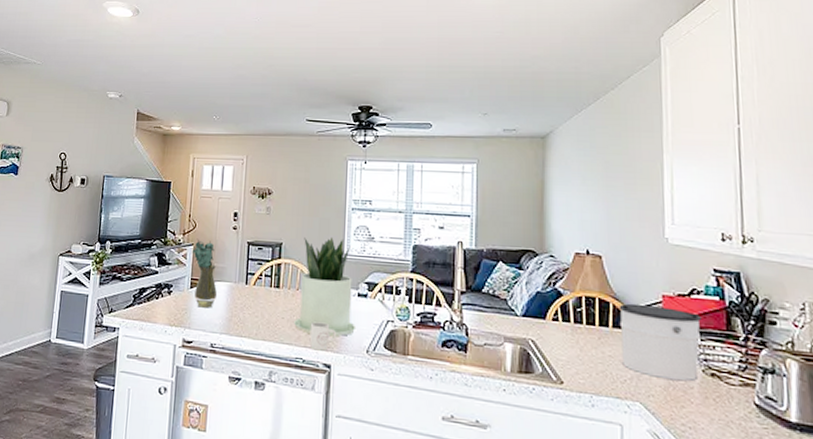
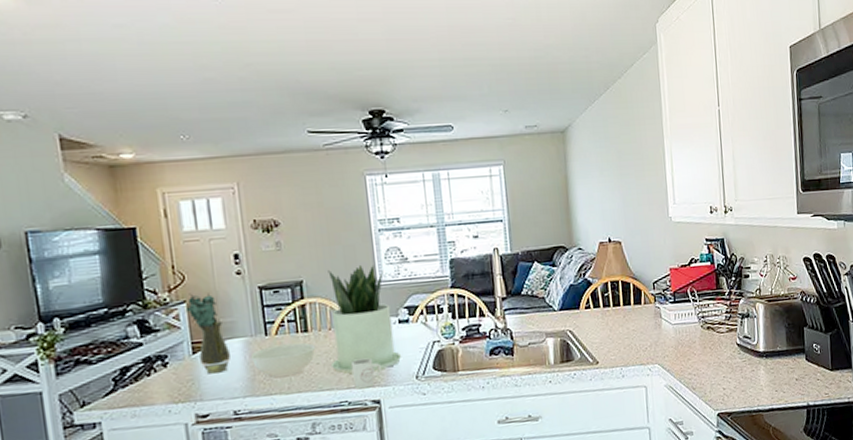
bowl: none [231,294,284,325] -> present [250,342,316,378]
bucket: present [618,303,704,382] -> none [637,278,702,341]

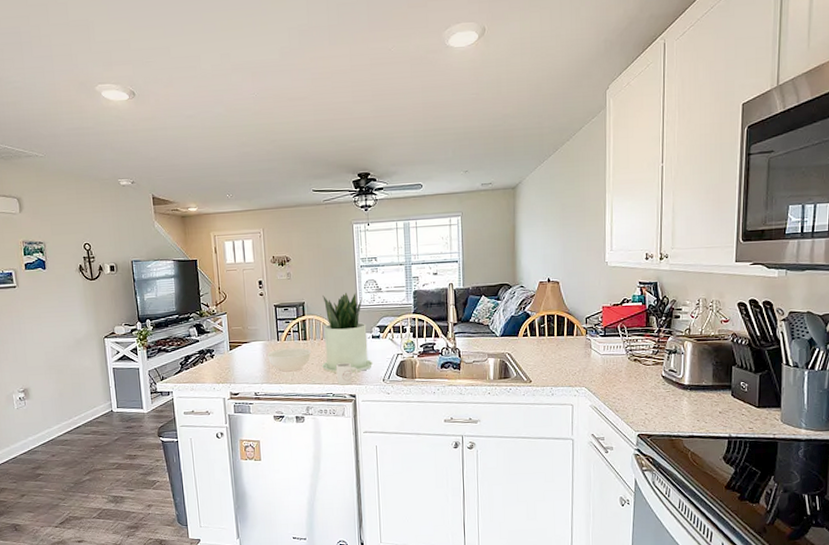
vase: present [185,293,230,374] -> none [226,307,254,365]

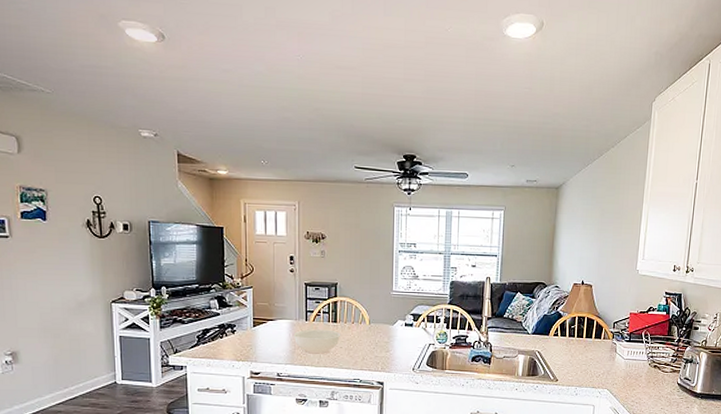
planter: present [322,292,373,373] -> none [351,276,404,360]
mug: present [335,362,357,385] -> none [365,349,387,372]

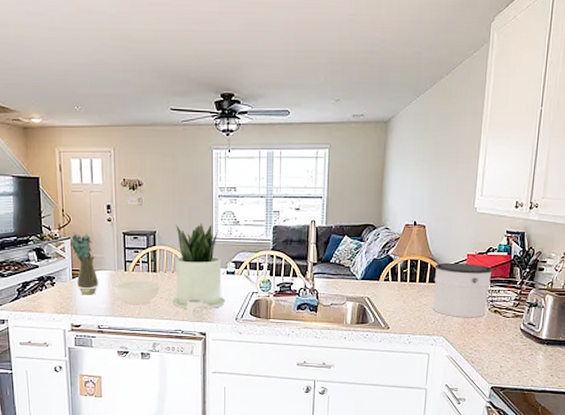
vase: none [251,281,279,343] -> present [69,232,98,295]
planter: none [351,276,404,360] -> present [172,223,226,310]
mug: none [365,349,387,372] -> present [186,298,209,322]
bucket: none [599,320,654,373] -> present [433,262,494,318]

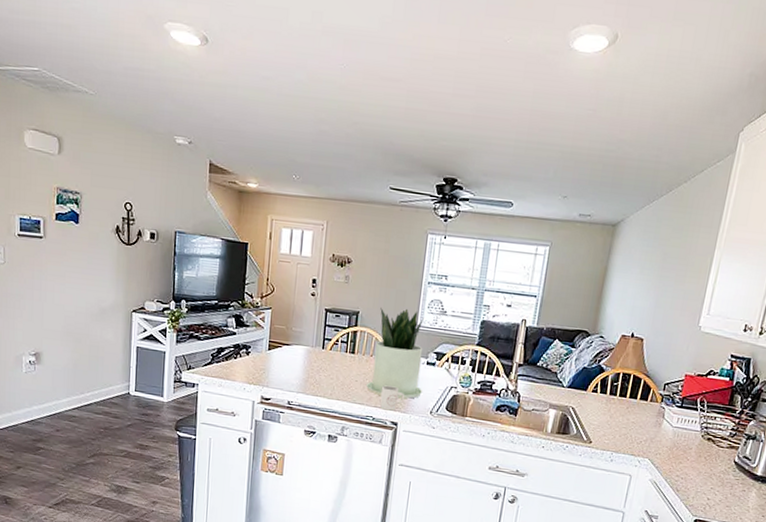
vase: present [69,232,98,295] -> none [269,302,294,369]
bowl: present [112,280,161,305] -> none [308,358,358,386]
bucket: present [433,262,494,318] -> none [641,380,712,444]

